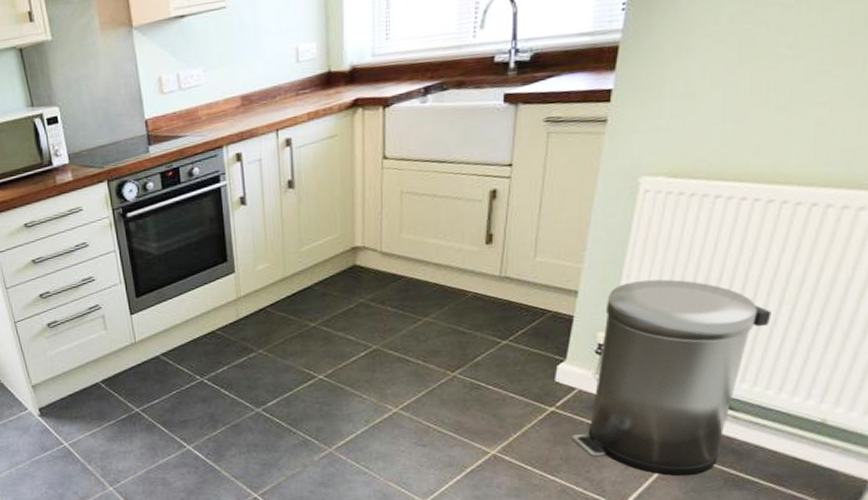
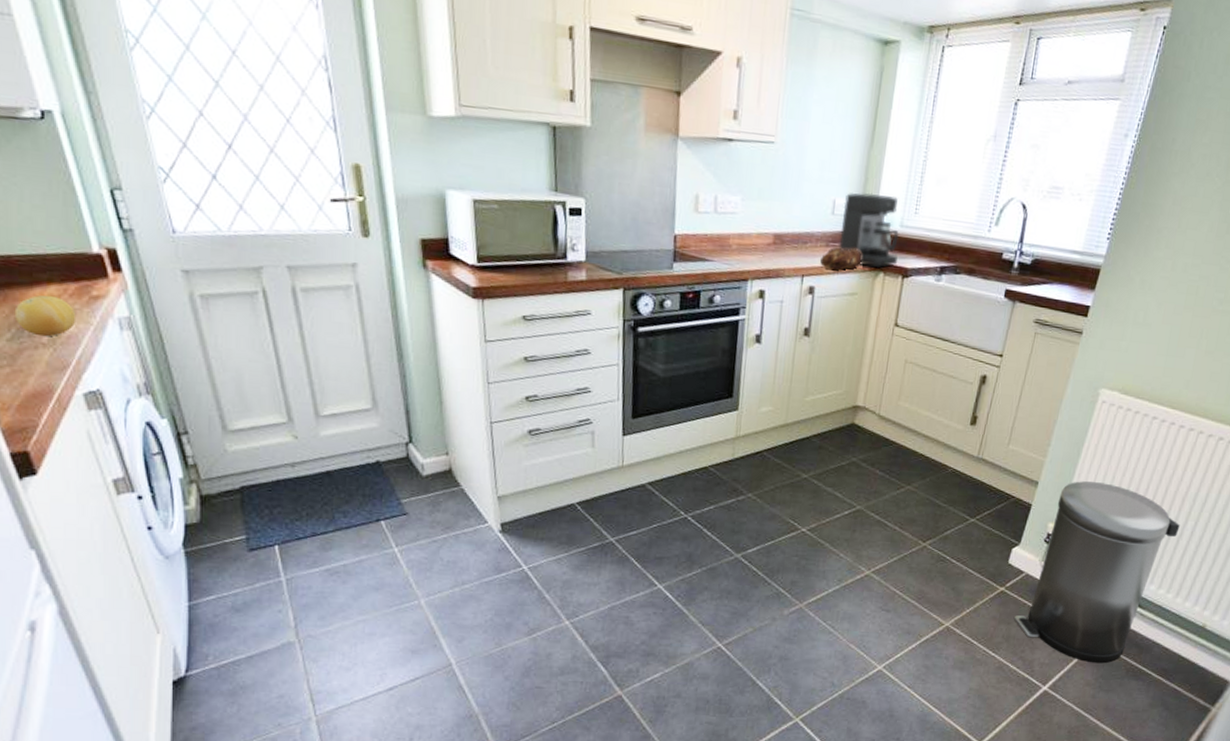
bread loaf: none [293,90,336,118] -> present [820,246,862,271]
coffee maker: none [307,28,375,106] -> present [839,192,899,268]

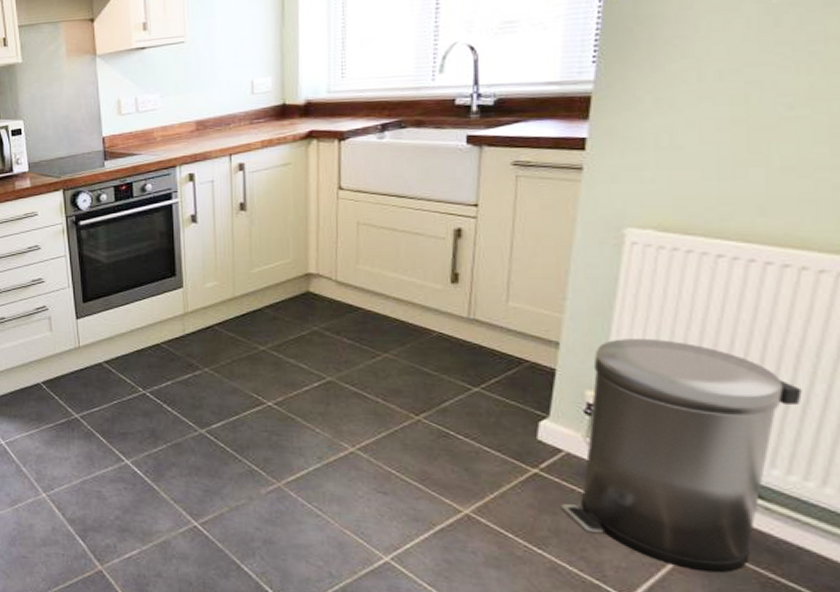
bread loaf: present [820,246,862,271] -> none [247,121,291,146]
coffee maker: present [839,192,899,268] -> none [262,66,330,137]

